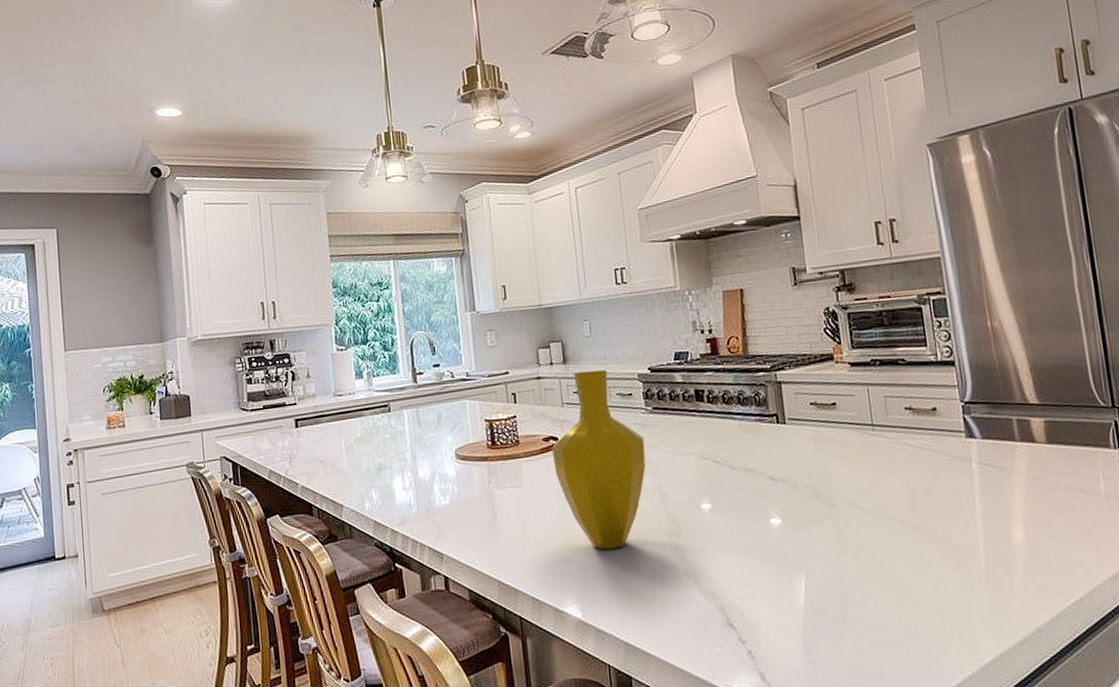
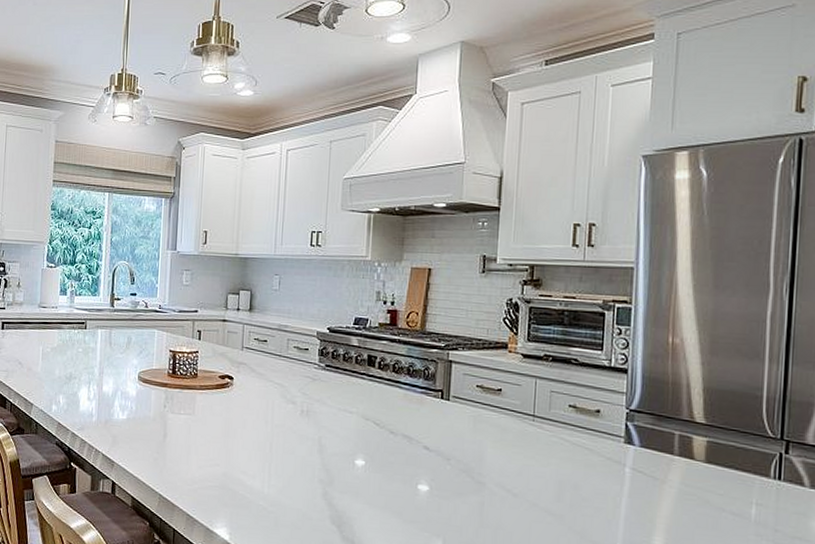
vase: present [551,369,646,550] -> none [225,320,313,486]

